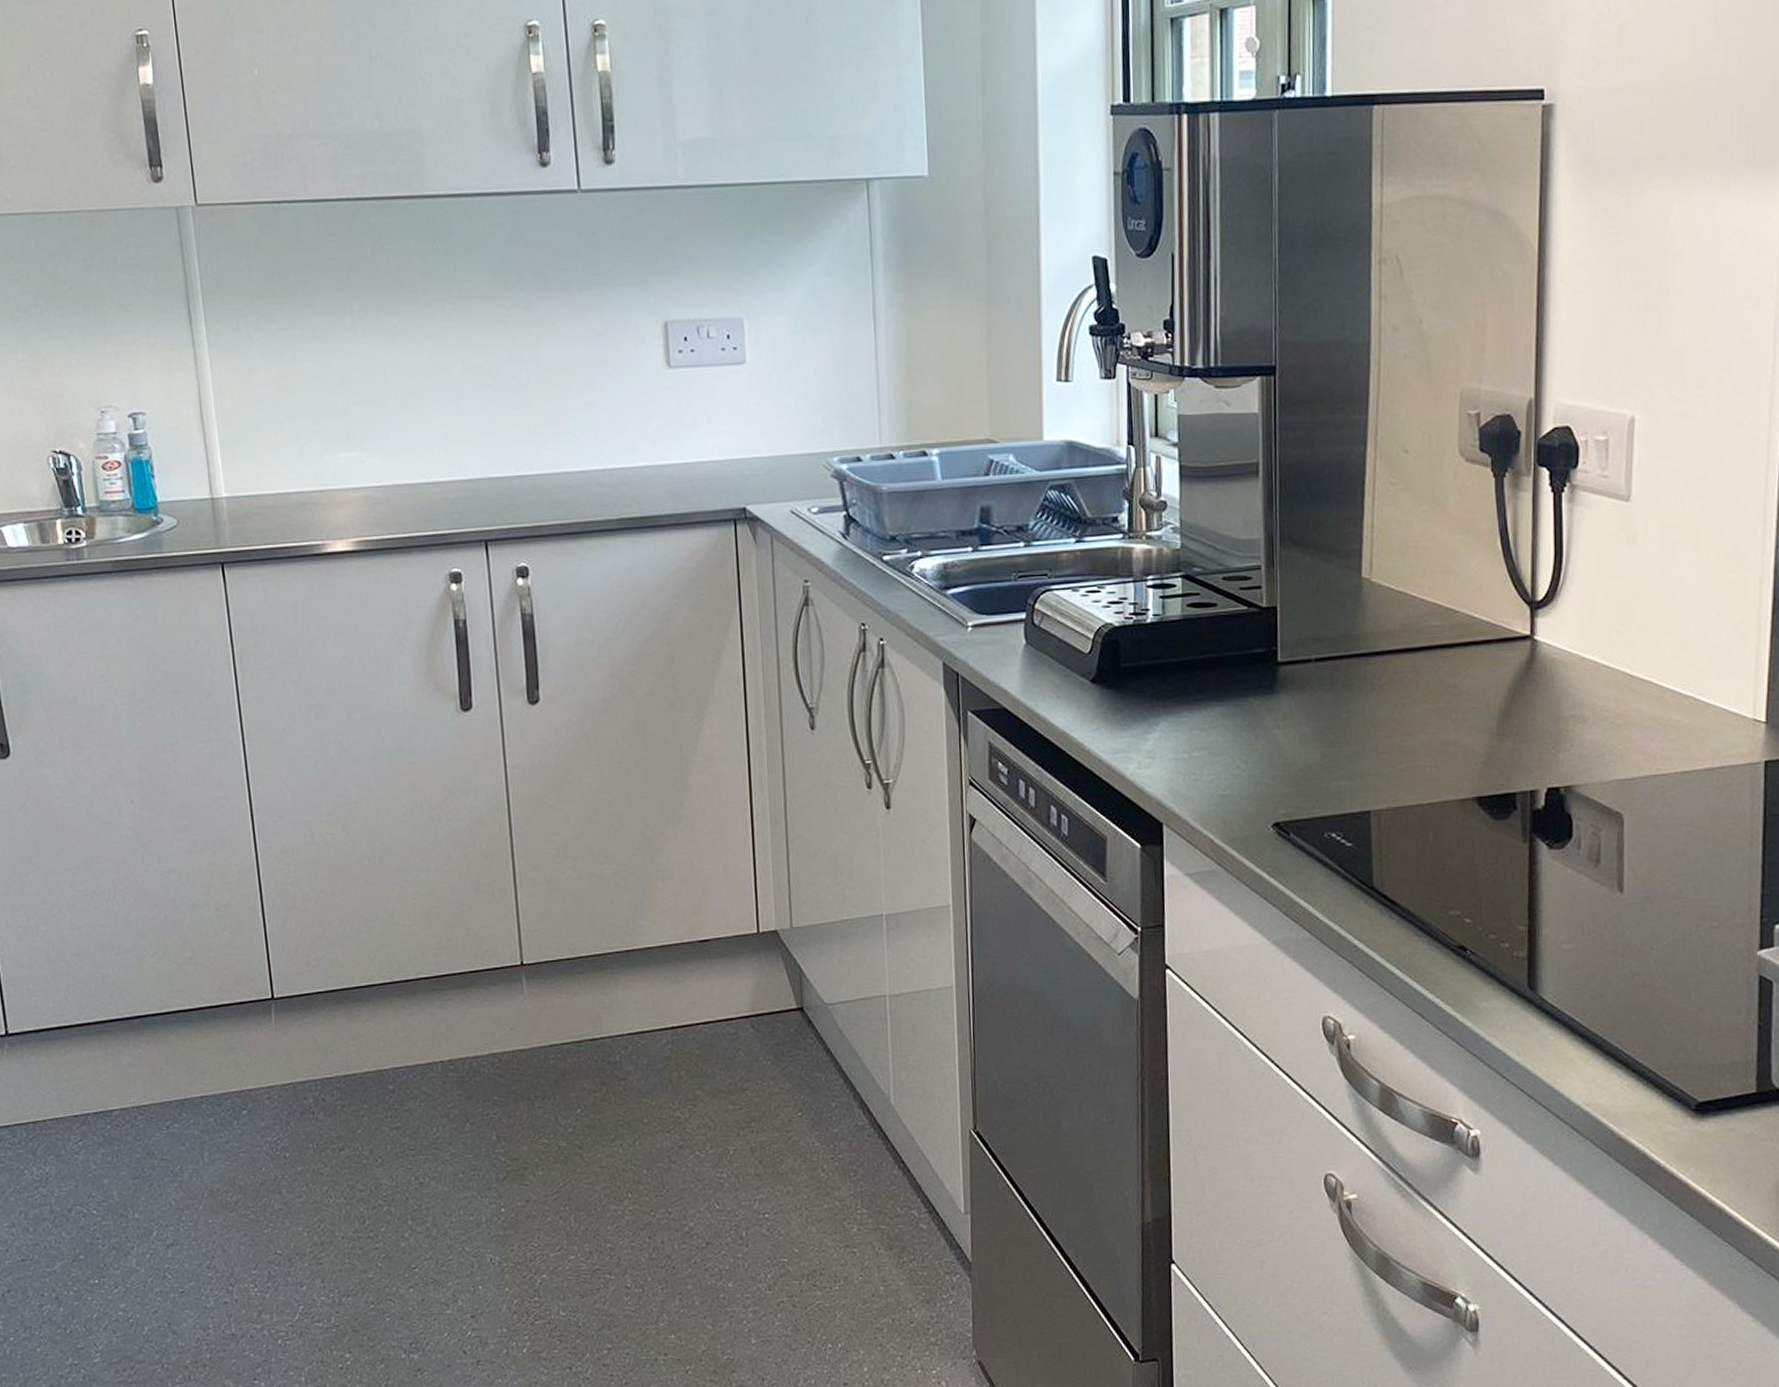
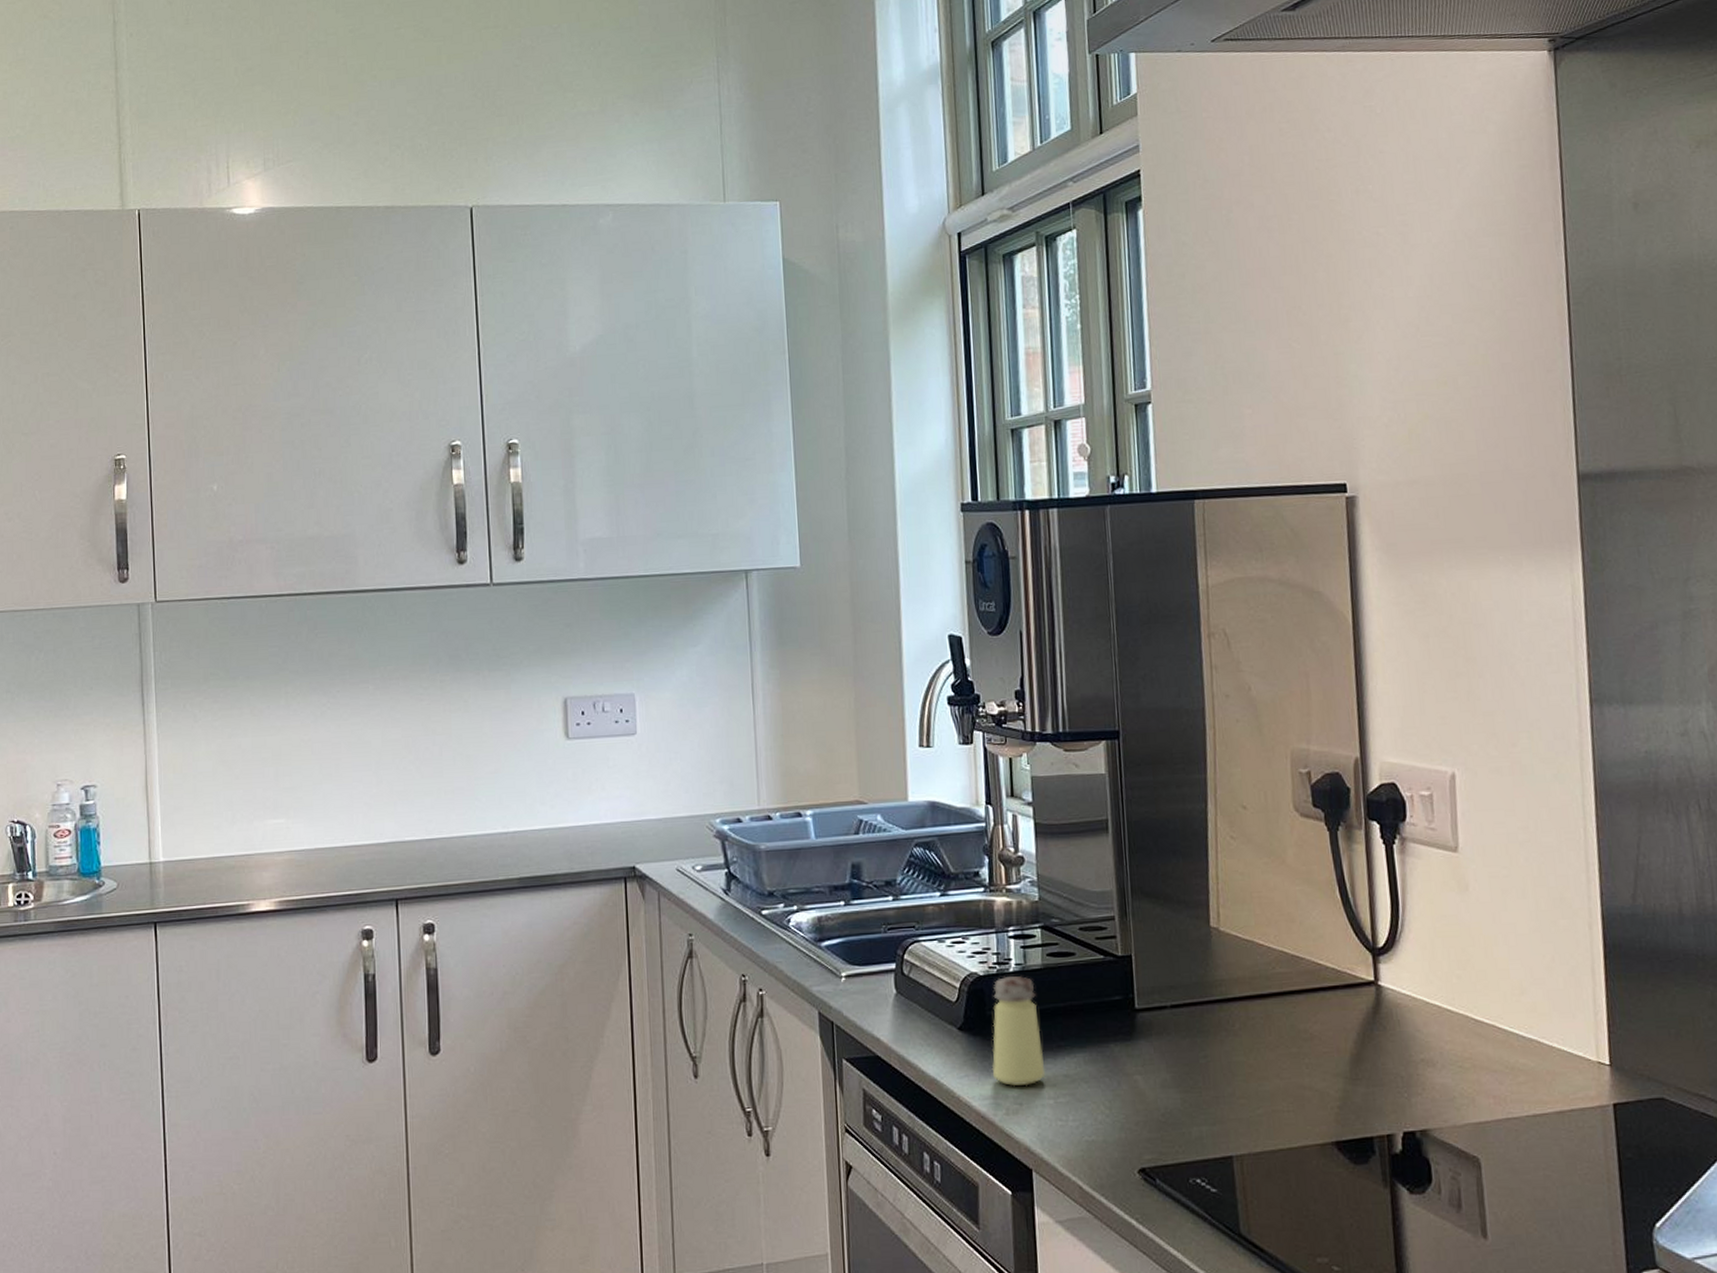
saltshaker: none [1124,627,1181,741] -> present [992,976,1046,1087]

